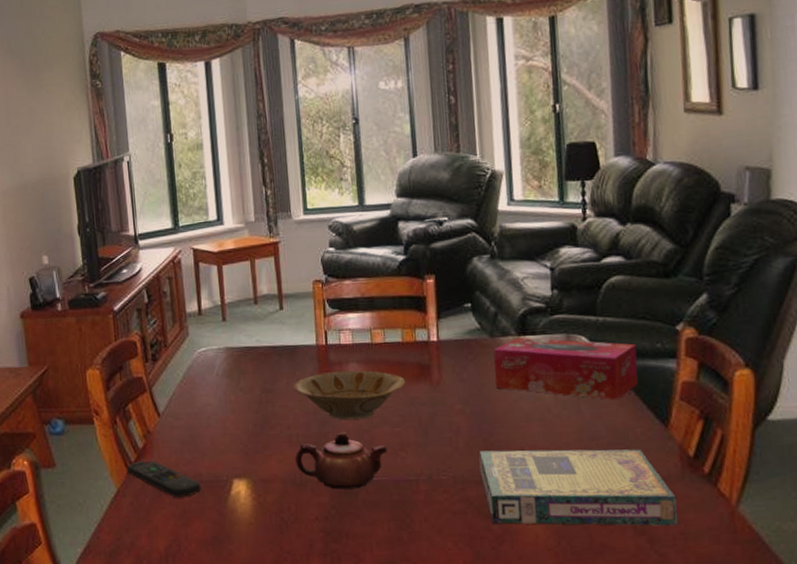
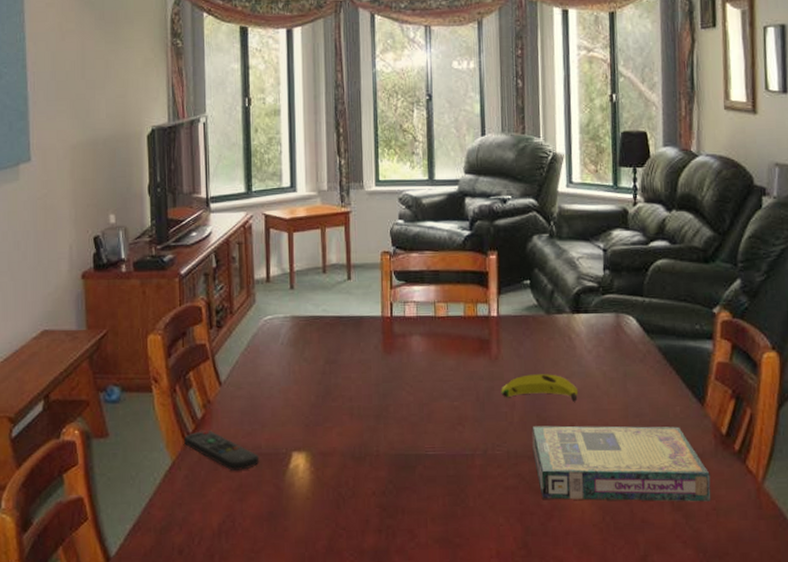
bowl: present [293,370,406,420] -> none [357,342,466,393]
teapot: present [295,432,388,490] -> none [355,405,446,464]
banana: none [444,398,527,427] -> present [501,374,578,403]
tissue box: present [493,337,638,400] -> none [549,315,679,379]

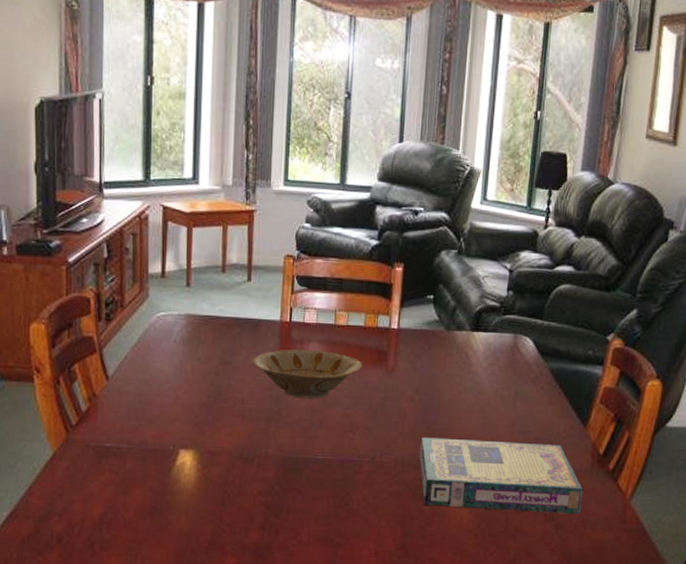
remote control: present [184,431,260,470] -> none [67,424,145,464]
bowl: none [357,342,466,393] -> present [252,349,363,399]
banana: present [501,374,578,403] -> none [394,387,469,417]

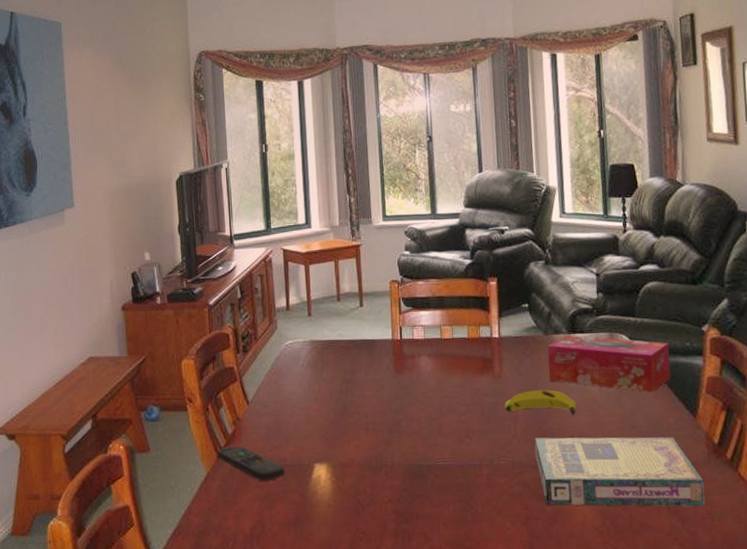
remote control: none [67,424,145,464] -> present [217,445,285,481]
bowl: present [252,349,363,399] -> none [371,363,471,409]
banana: none [394,387,469,417] -> present [504,389,576,416]
tissue box: none [444,333,572,399] -> present [547,335,671,393]

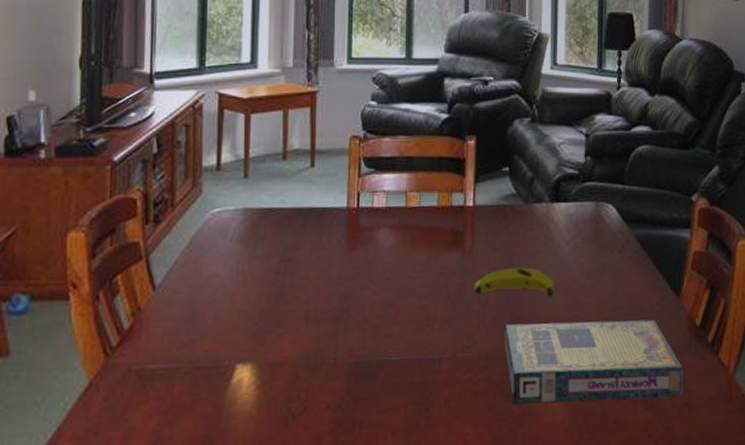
remote control: present [217,445,285,481] -> none [106,343,197,389]
tissue box: present [547,335,671,393] -> none [526,204,657,270]

